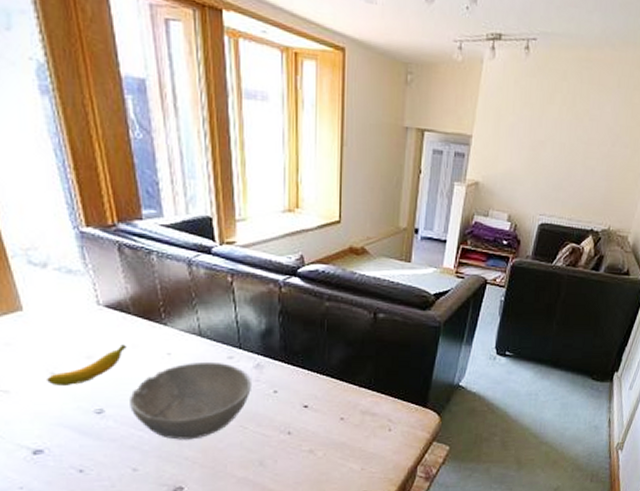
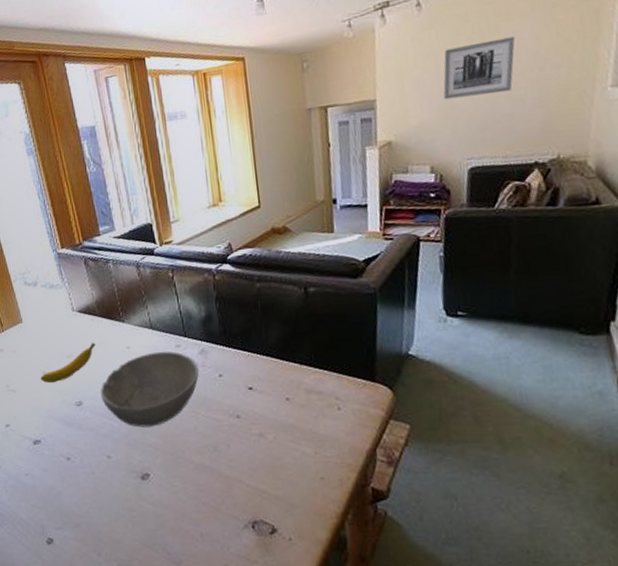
wall art: none [531,102,600,159] -> present [443,36,516,100]

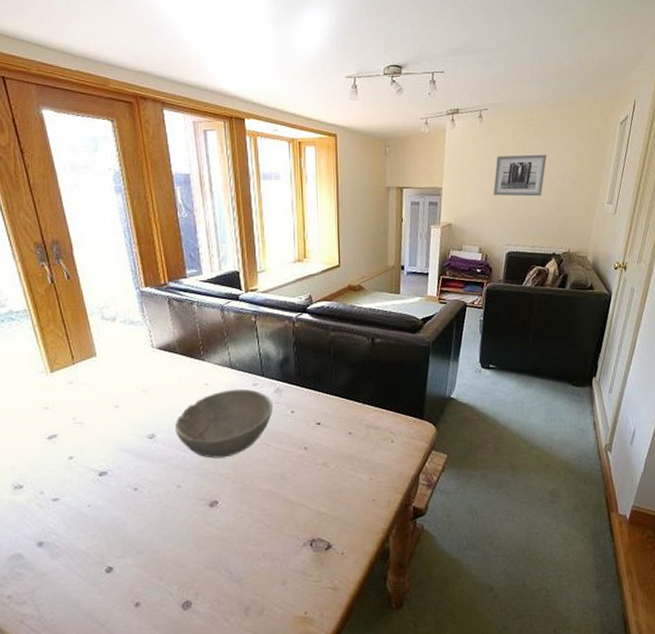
banana: present [40,343,96,384] -> none [112,379,173,417]

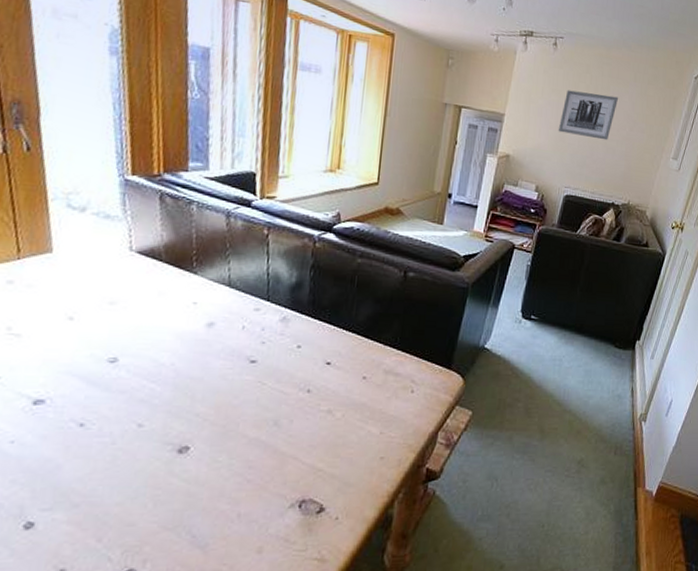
bowl: present [175,388,274,459] -> none [146,312,277,395]

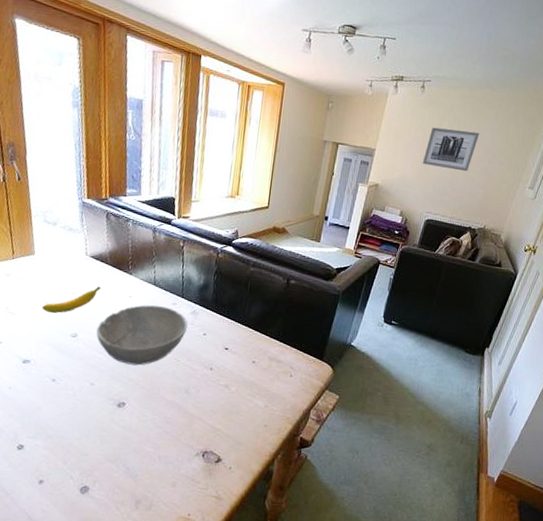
banana: none [63,291,153,333] -> present [42,286,101,314]
bowl: none [146,312,277,395] -> present [96,304,188,366]

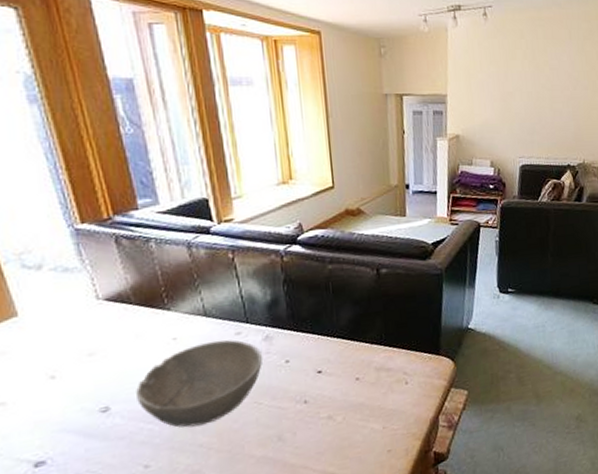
banana: present [42,286,101,314] -> none [46,336,130,390]
wall art: present [422,127,480,172] -> none [502,58,558,104]

